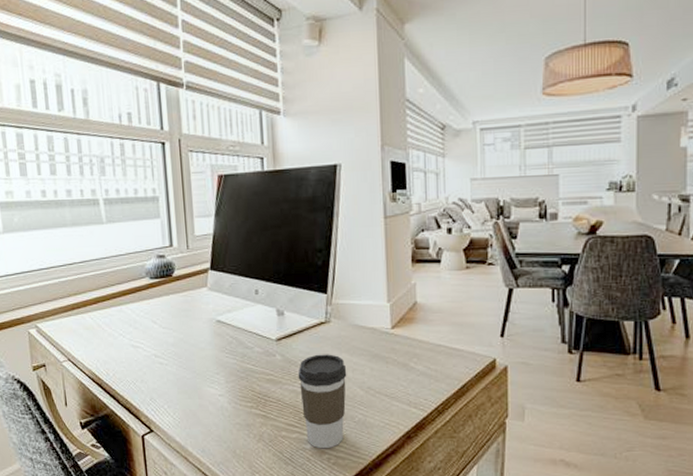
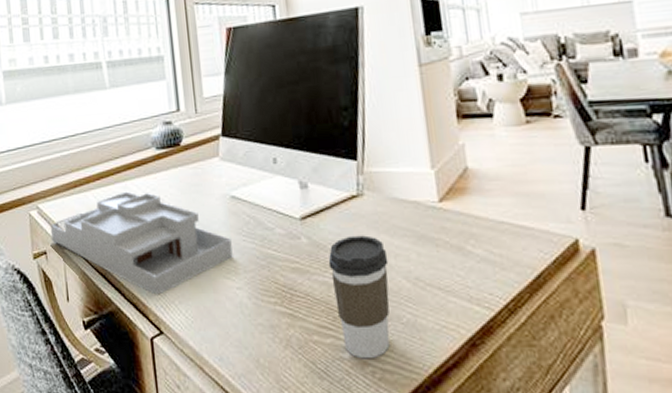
desk organizer: none [48,314,217,401] -> present [50,191,233,295]

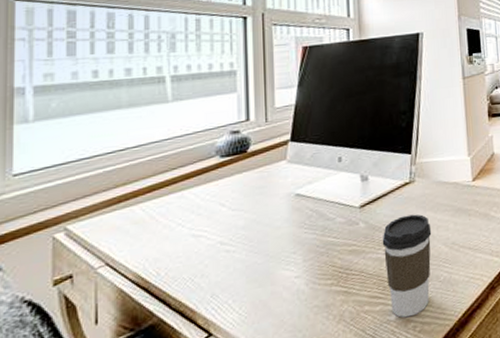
desk organizer: present [50,191,233,295] -> none [80,200,293,299]

